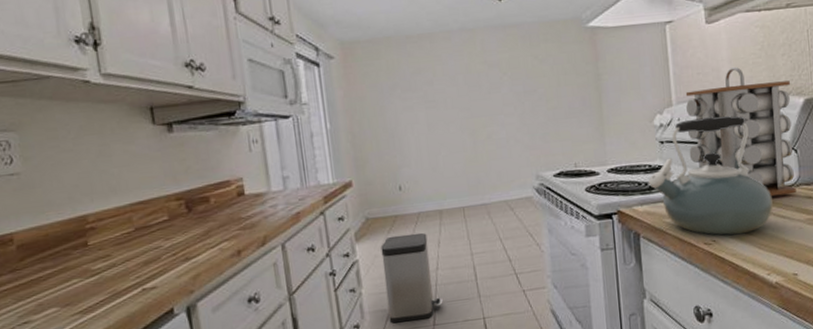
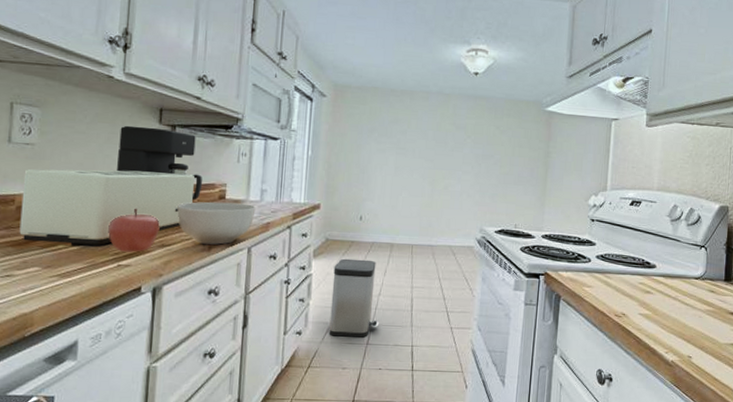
toaster: none [15,175,209,282] -> present [19,169,194,245]
coffee maker: none [110,129,217,203] -> present [117,125,202,200]
fruit: none [122,223,180,275] -> present [108,208,160,253]
bowl: none [193,196,282,250] -> present [177,201,256,245]
kettle: present [648,115,773,235] -> none [575,205,680,313]
spice rack: present [685,66,796,197] -> none [614,167,710,286]

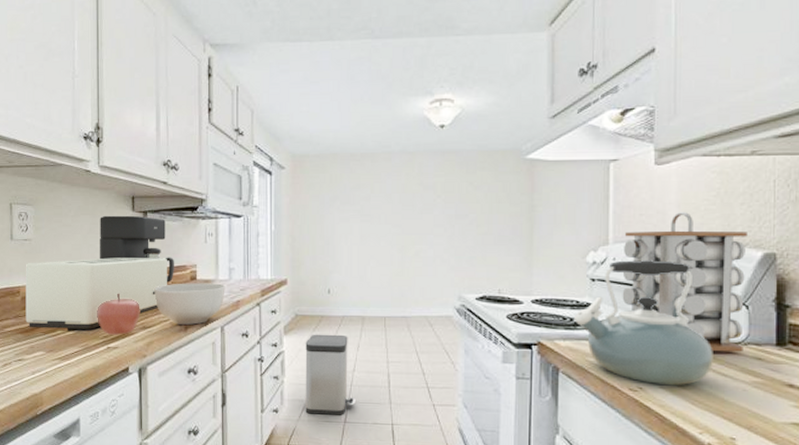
kettle: none [575,205,680,313] -> present [573,260,713,386]
spice rack: none [614,167,710,286] -> present [622,211,747,352]

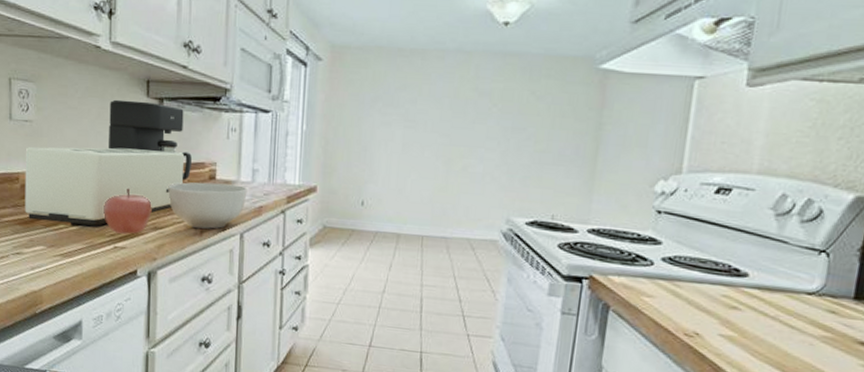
pedal bin: present [305,334,356,415] -> none [327,249,383,339]
kettle: present [573,260,713,386] -> none [632,193,783,334]
spice rack: present [622,211,747,352] -> none [689,142,841,304]

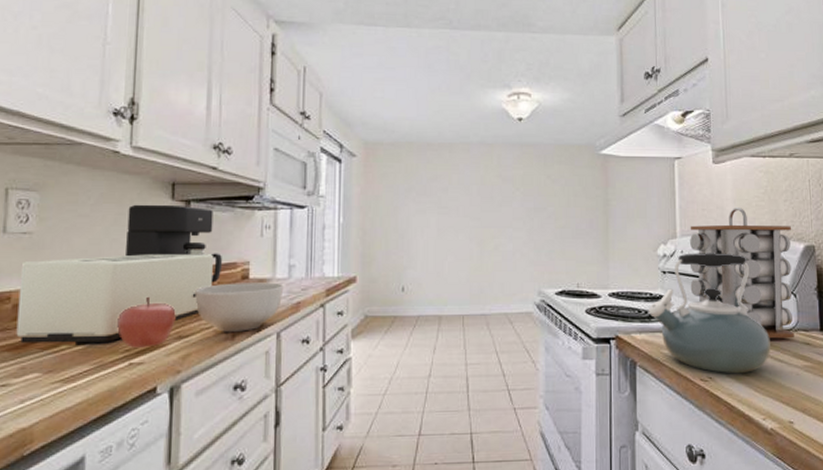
kettle: none [632,193,783,334] -> present [648,253,771,374]
spice rack: none [689,142,841,304] -> present [690,206,794,339]

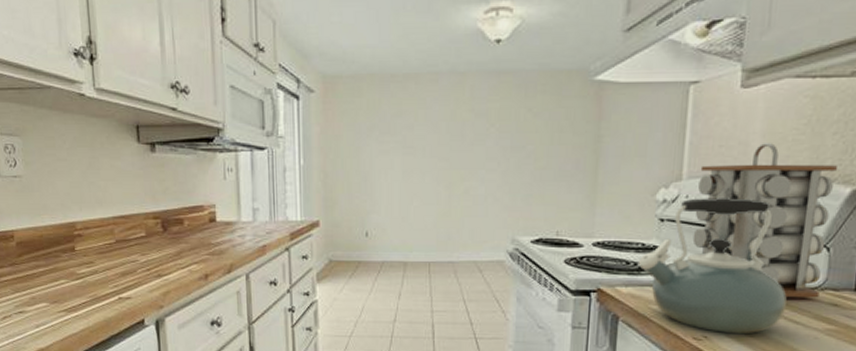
toaster: present [16,254,213,344] -> none [17,197,183,278]
fruit: present [117,296,176,348] -> none [104,237,154,284]
coffee maker: present [126,204,222,283] -> none [100,147,190,225]
bowl: present [195,282,284,332] -> none [168,225,250,272]

